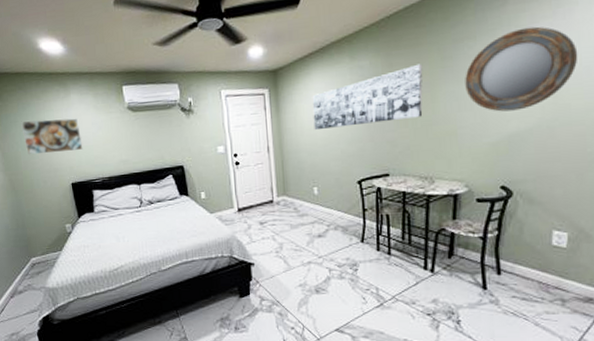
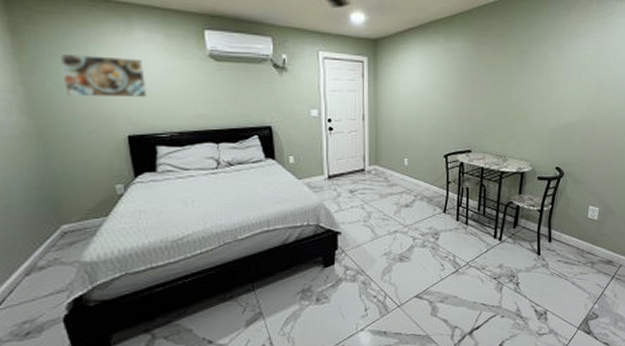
wall art: present [312,63,423,131] -> none [408,54,505,104]
home mirror: present [465,26,578,112] -> none [536,36,614,105]

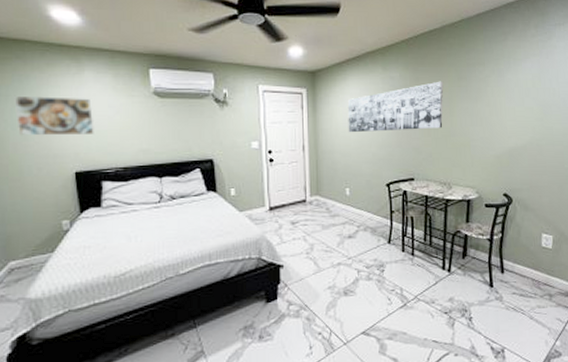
wall art: none [408,54,505,104] -> present [347,81,444,133]

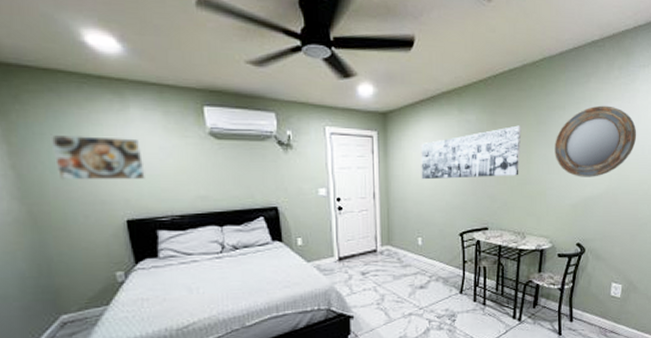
home mirror: none [476,61,557,129] -> present [555,105,637,177]

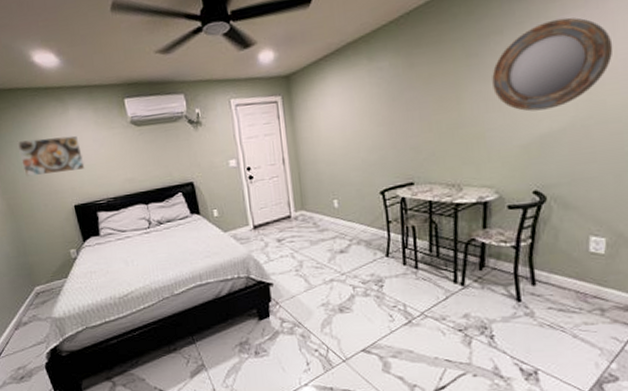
wall art: present [421,125,522,180] -> none [328,62,448,139]

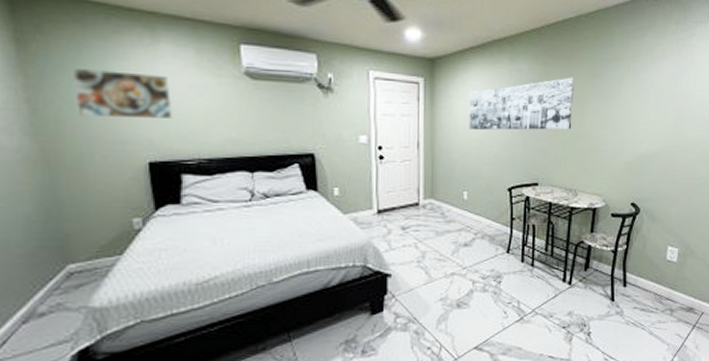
wall art: none [328,62,448,139] -> present [469,77,575,131]
home mirror: present [492,17,613,112] -> none [609,60,694,134]

